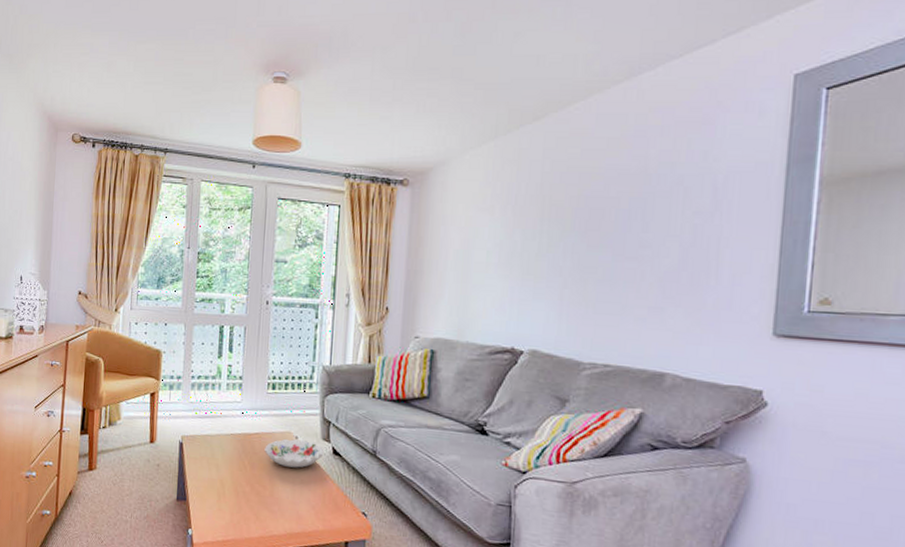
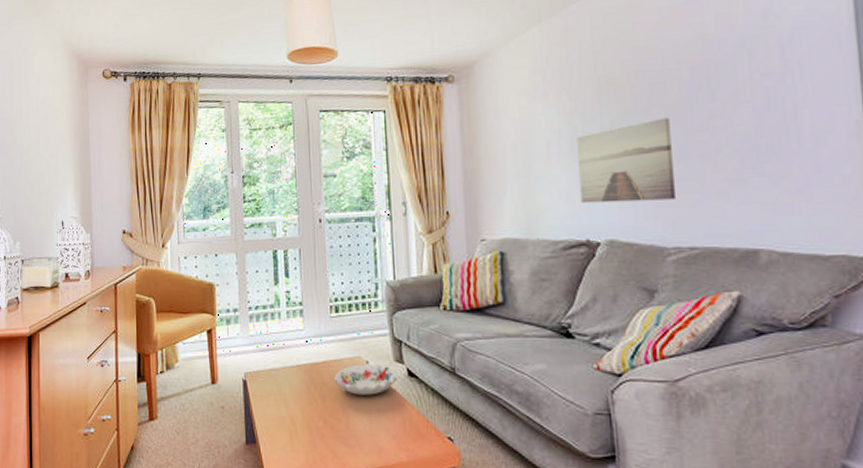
wall art: none [511,242,603,319] -> present [577,117,675,204]

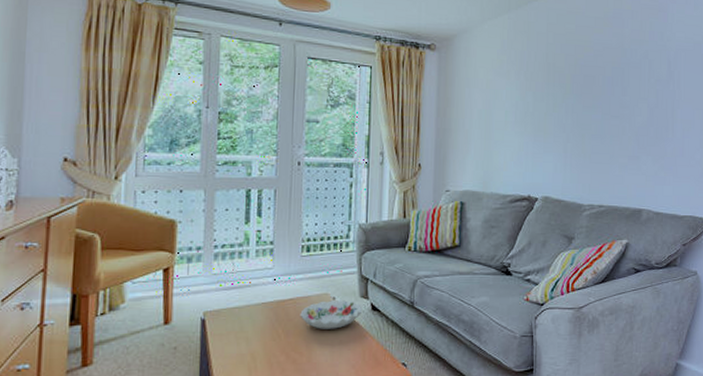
wall art: present [577,117,675,204] -> none [527,103,594,168]

